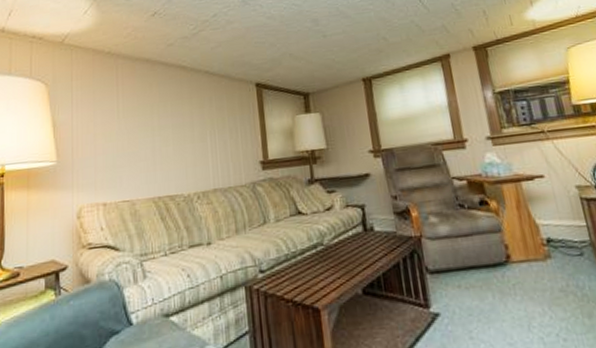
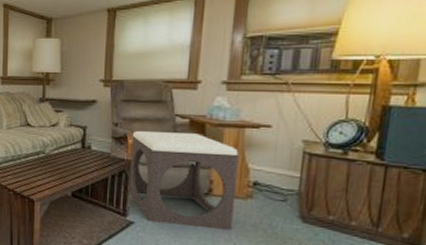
footstool: none [414,195,543,309] -> present [129,131,239,231]

